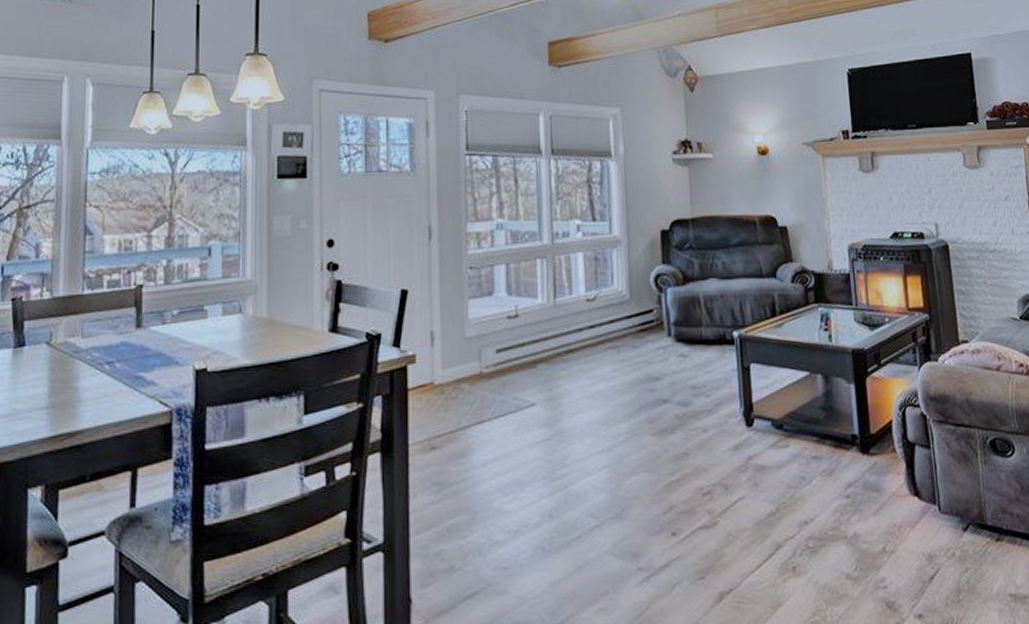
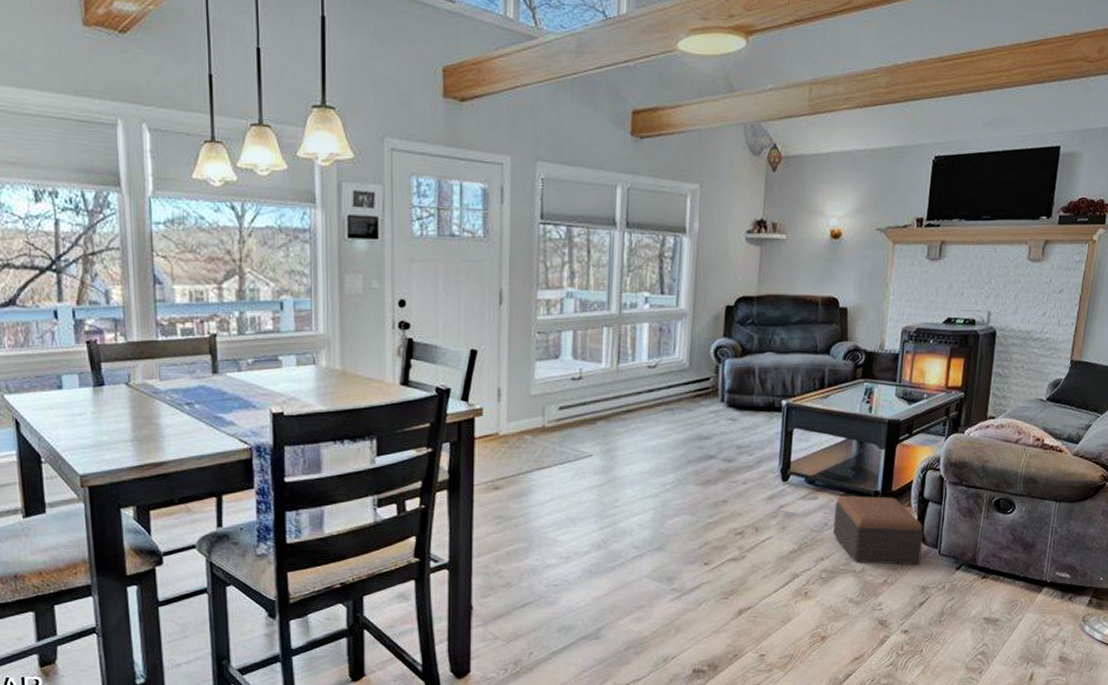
footstool: none [810,441,921,528] -> present [833,495,924,566]

